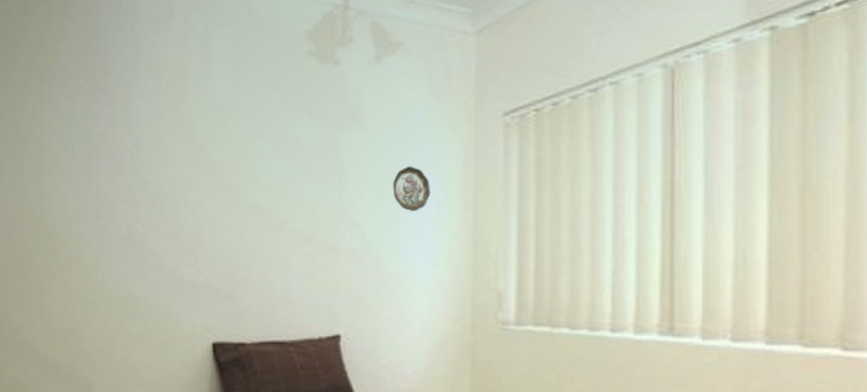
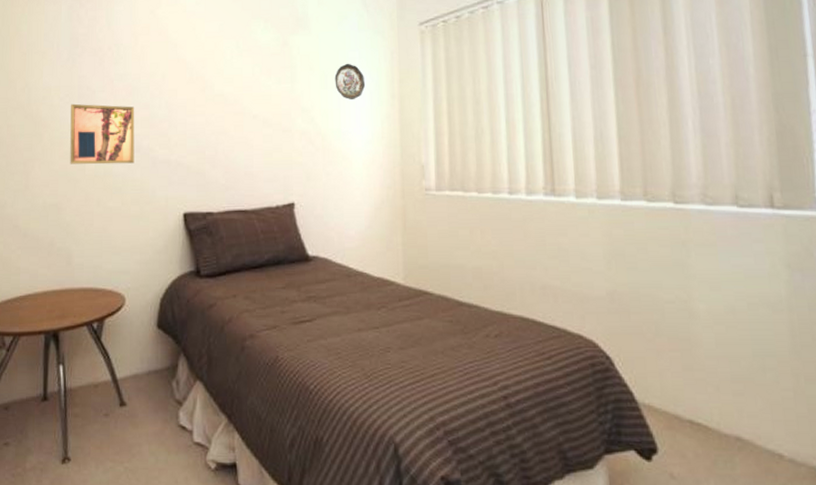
wall art: none [88,215,158,285] -> present [70,103,135,165]

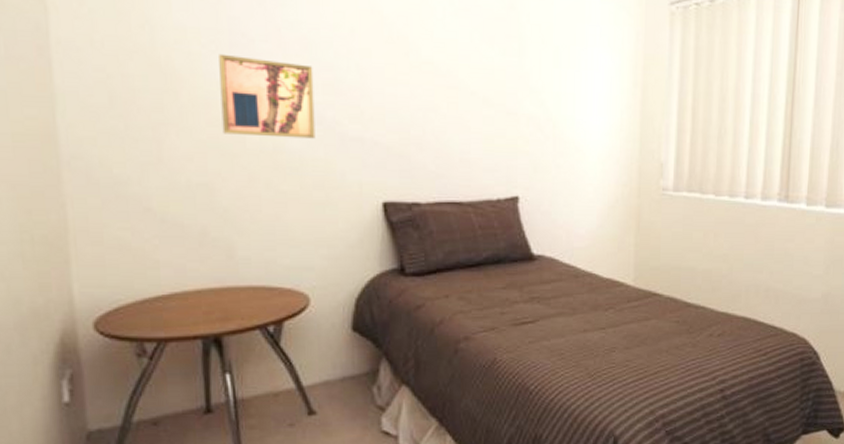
decorative plate: present [334,63,365,99] -> none [570,40,605,84]

